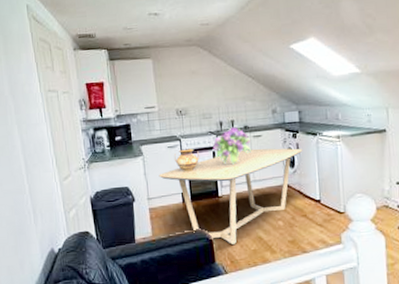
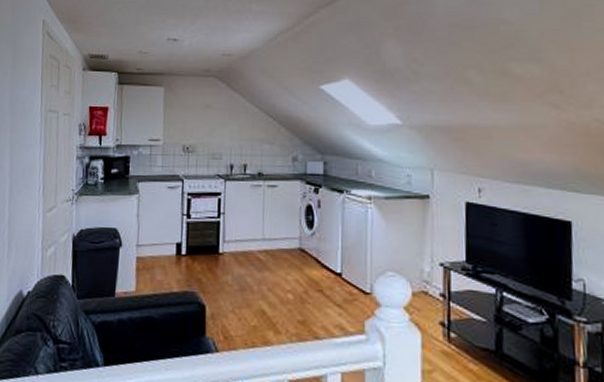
dining table: present [158,148,303,244] -> none [153,200,325,315]
ceramic pot: present [173,148,200,172] -> none [173,191,203,219]
bouquet: present [212,127,251,166] -> none [218,172,263,218]

